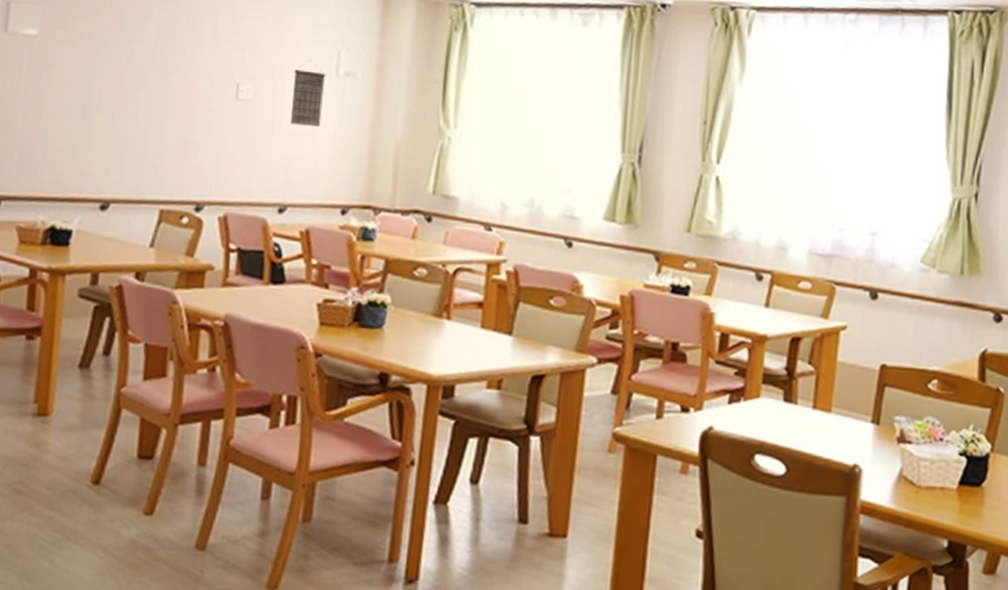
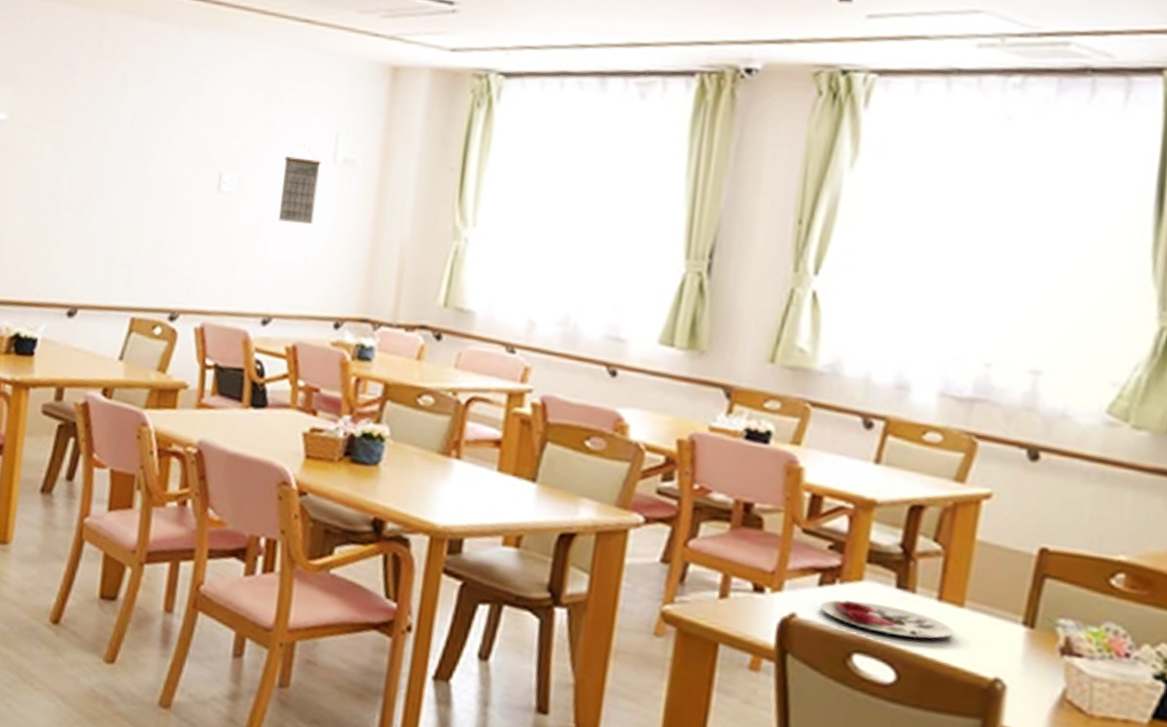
plate: none [729,413,824,439] -> present [819,600,953,639]

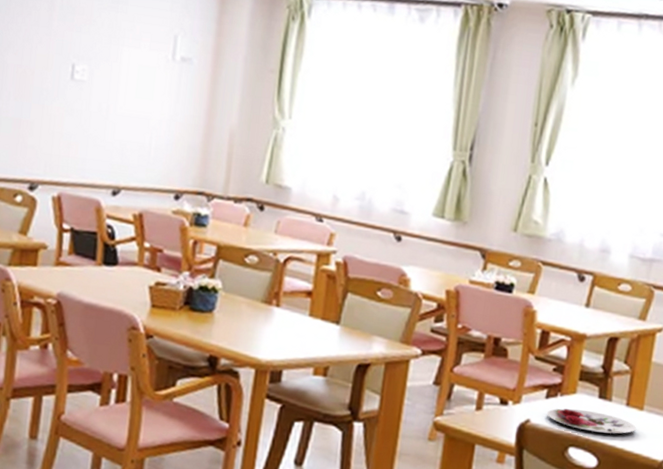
calendar: present [278,149,321,224] -> none [125,47,162,111]

